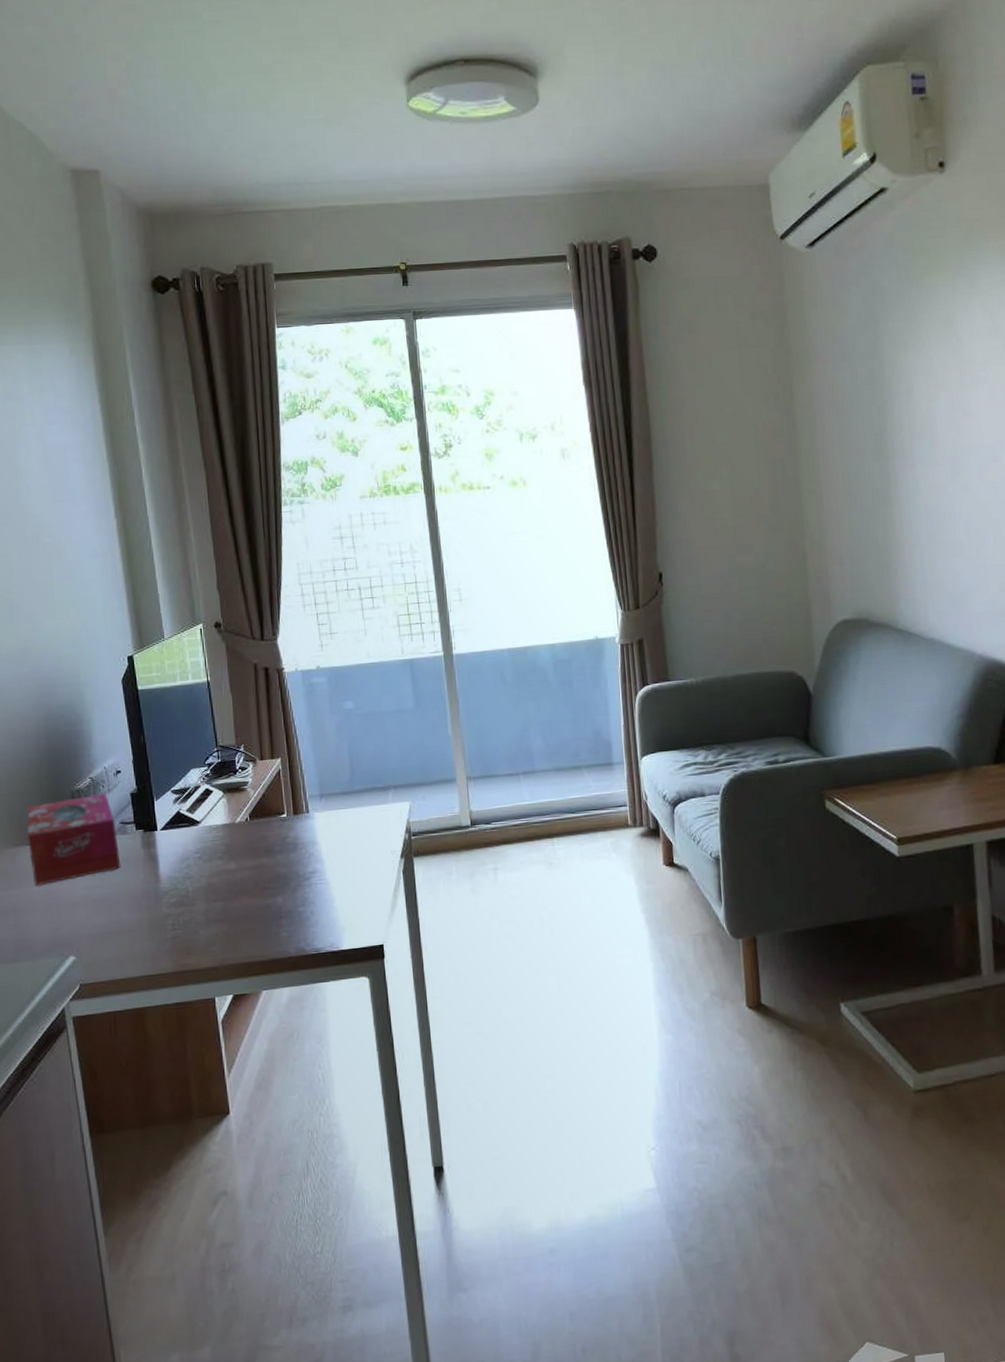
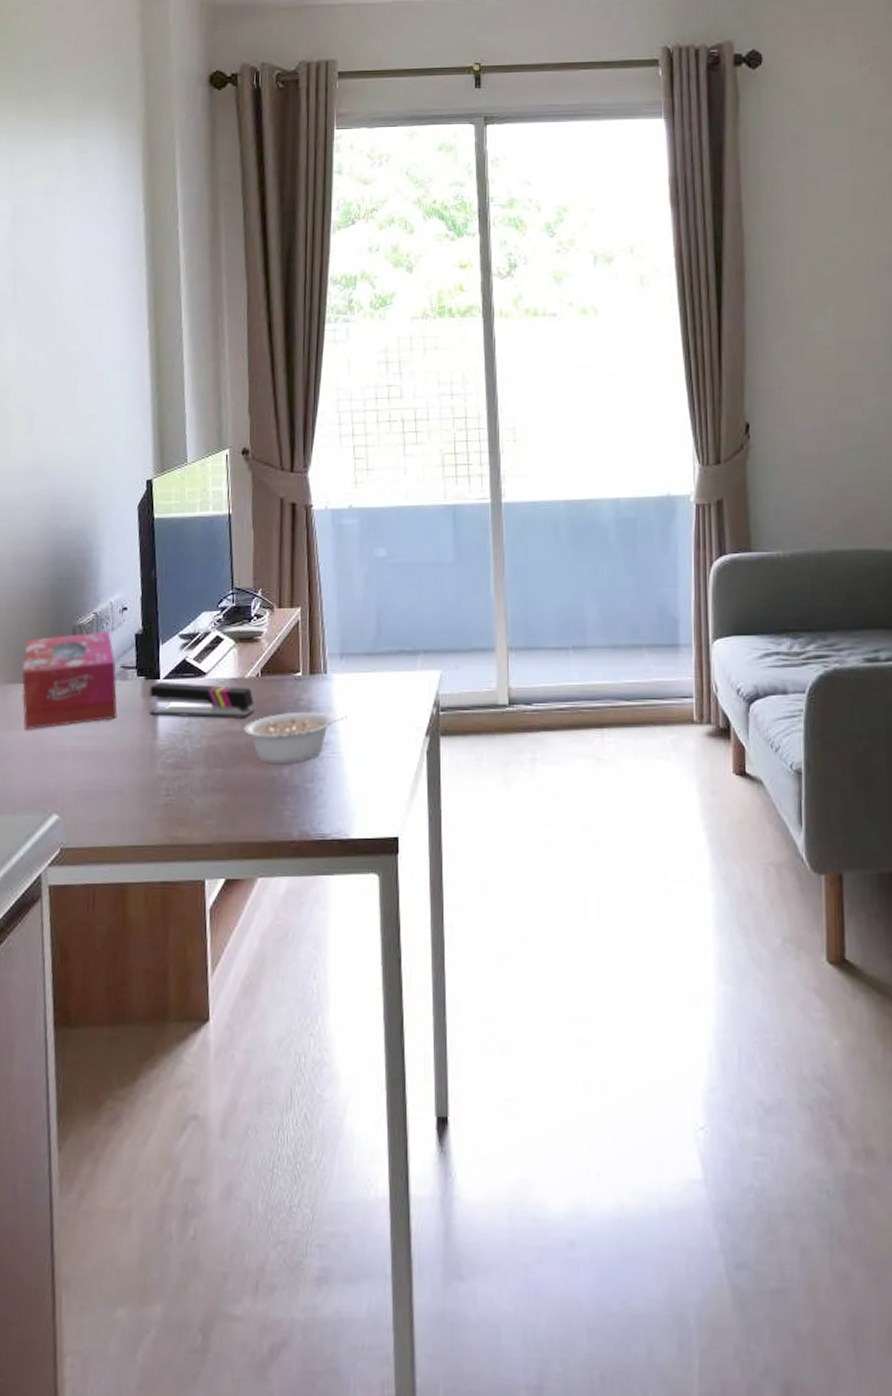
stapler: none [149,831,246,863] -> present [149,682,254,719]
legume: none [238,846,331,894] -> present [244,711,348,764]

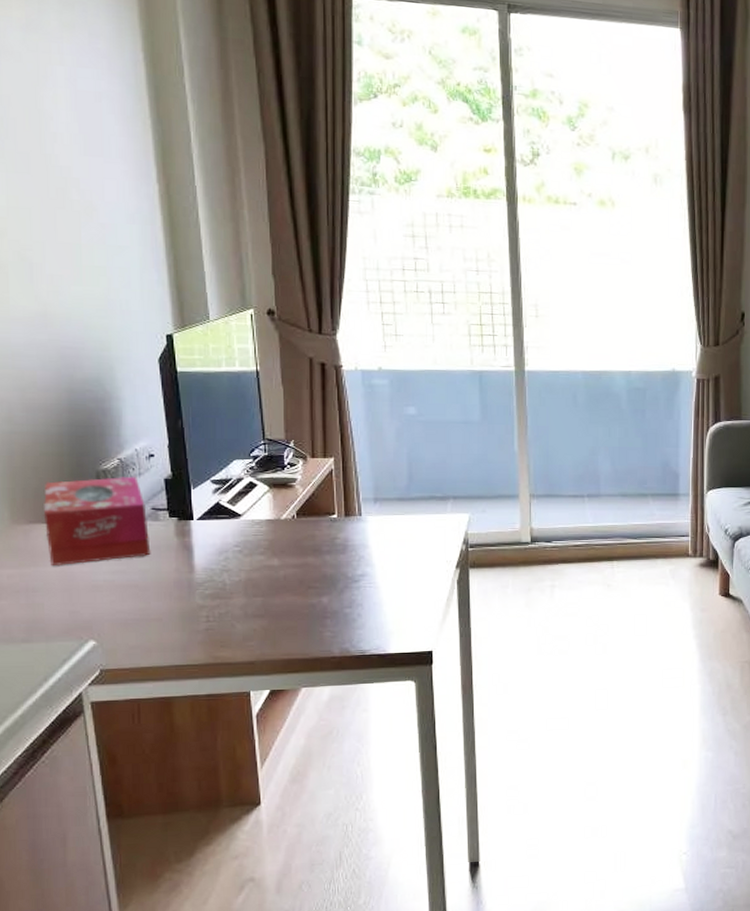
stapler: present [149,682,254,719] -> none [184,523,291,555]
legume: present [244,711,348,764] -> none [282,548,383,593]

